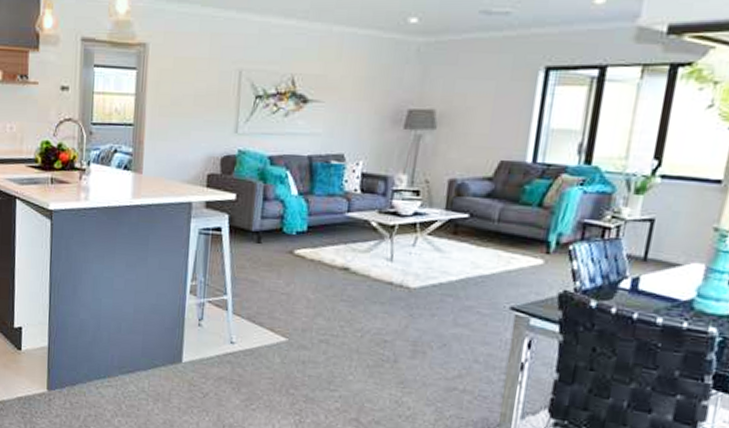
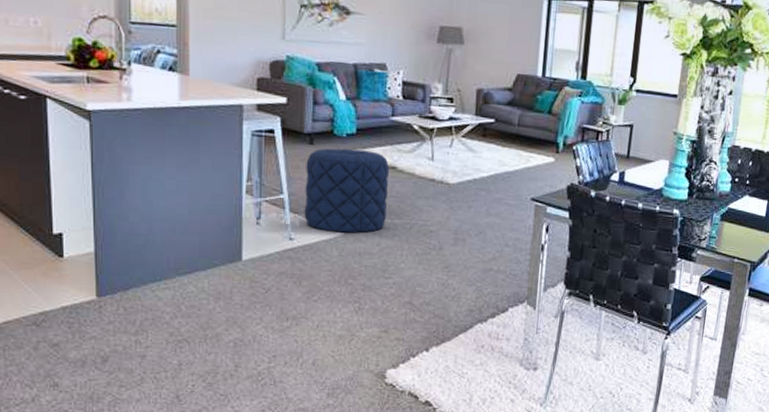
pouf: none [247,247,342,340] -> present [304,148,390,233]

